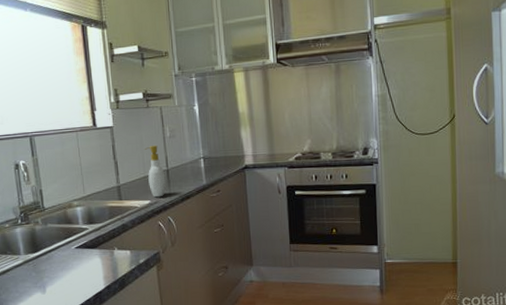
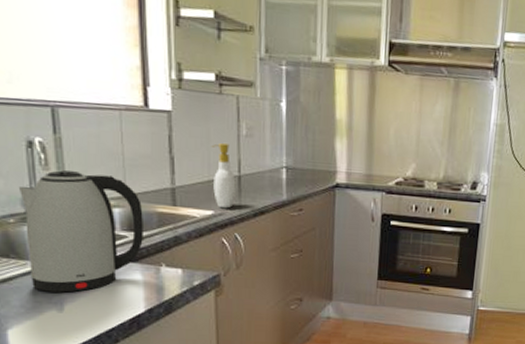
kettle: none [11,182,100,278] -> present [19,169,143,293]

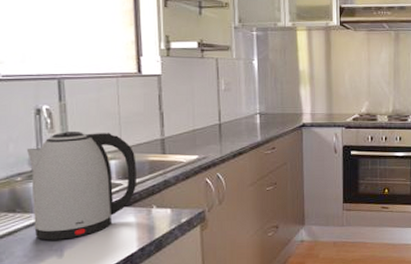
soap bottle: present [211,142,236,209] -> none [195,97,217,153]

